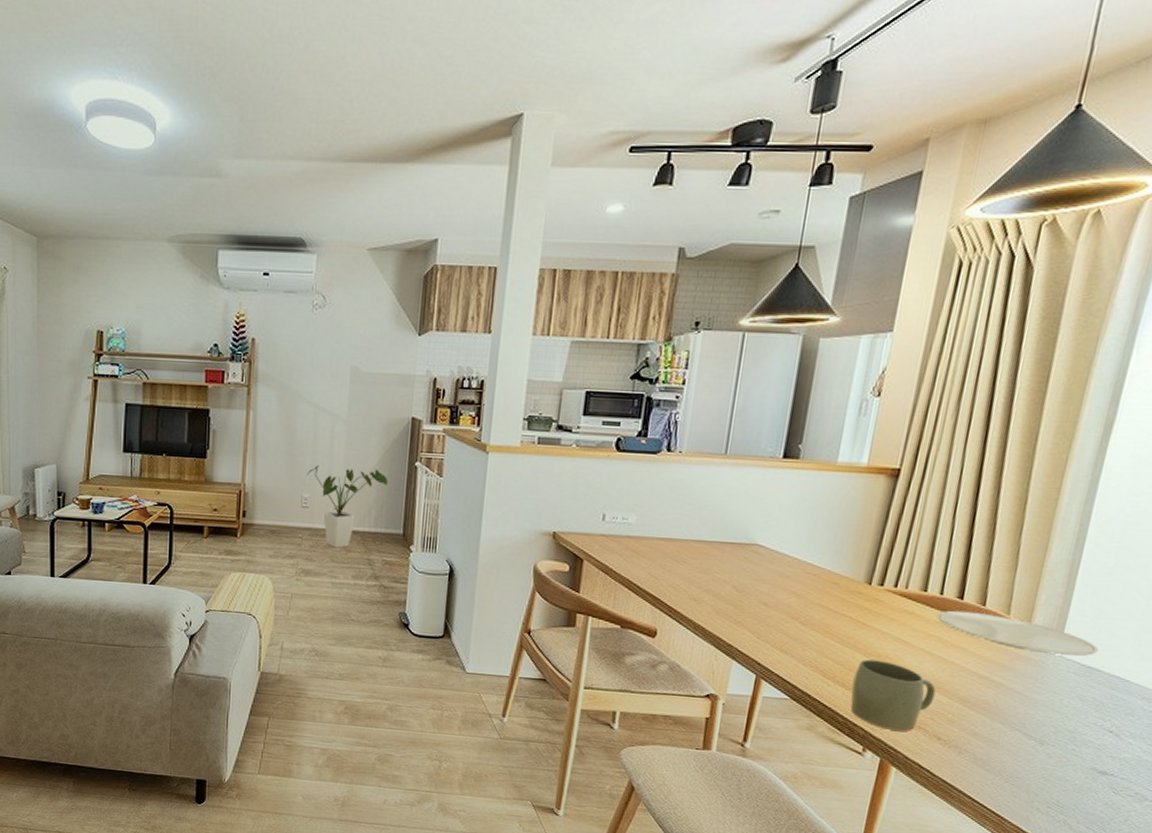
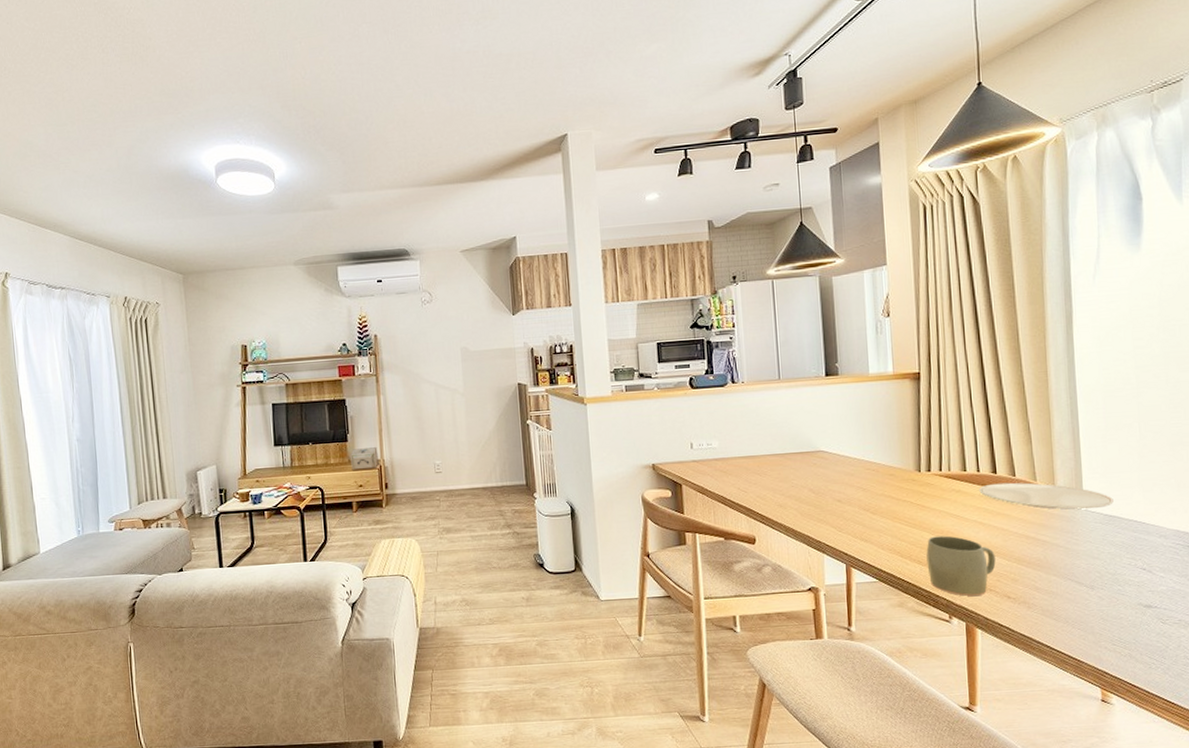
decorative box: none [207,467,239,494] -> present [350,446,379,472]
house plant: present [307,465,389,548] -> none [436,431,507,505]

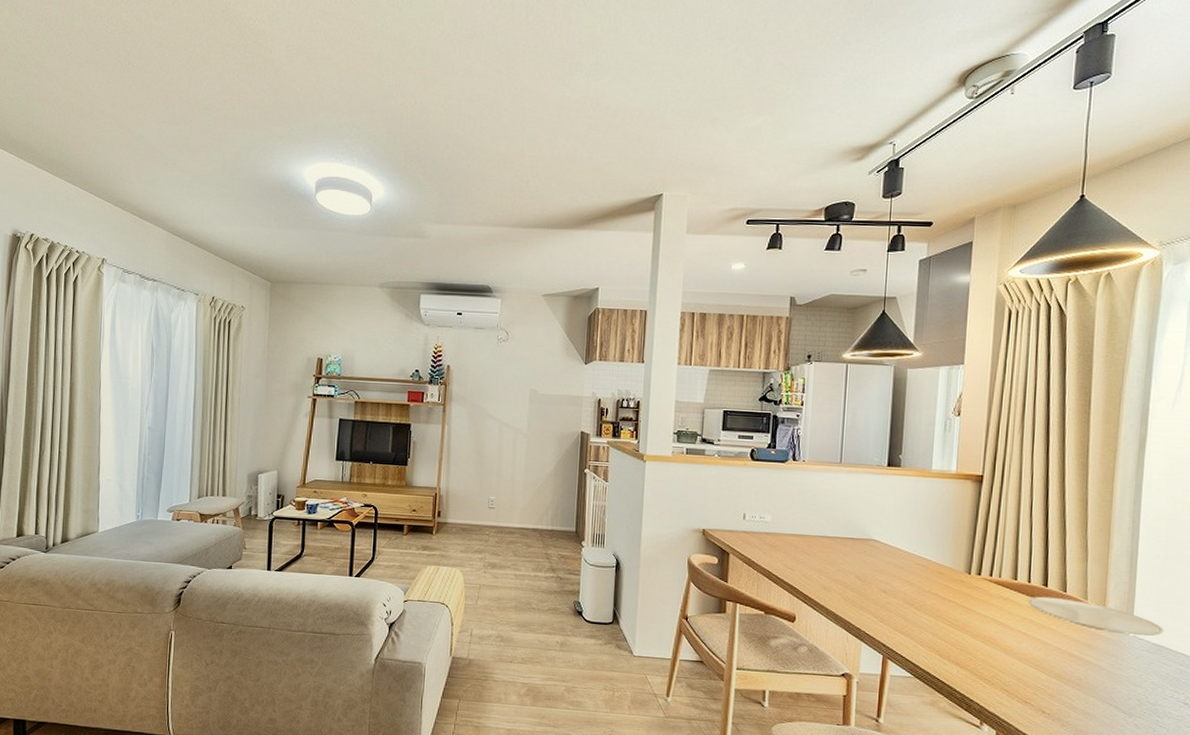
decorative box: present [350,446,379,472] -> none [407,473,435,497]
mug: present [926,535,996,597] -> none [964,640,1035,706]

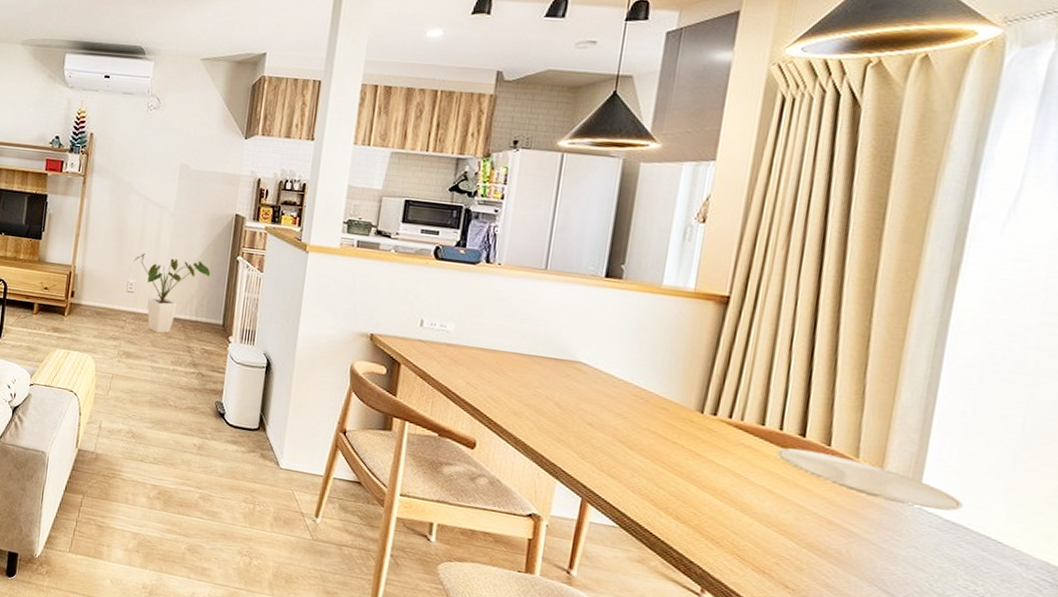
house plant: none [493,472,563,544] -> present [134,253,211,334]

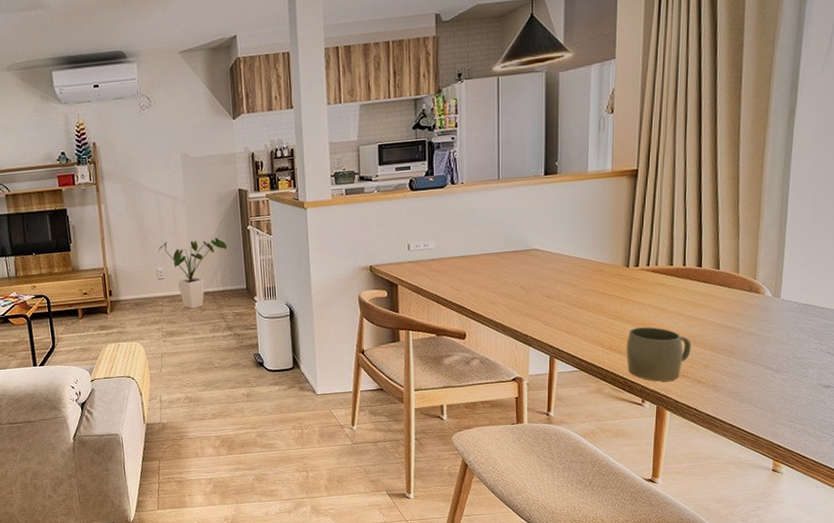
mug: none [685,492,780,576] -> present [626,327,691,382]
plate: present [776,447,963,511] -> none [683,275,810,300]

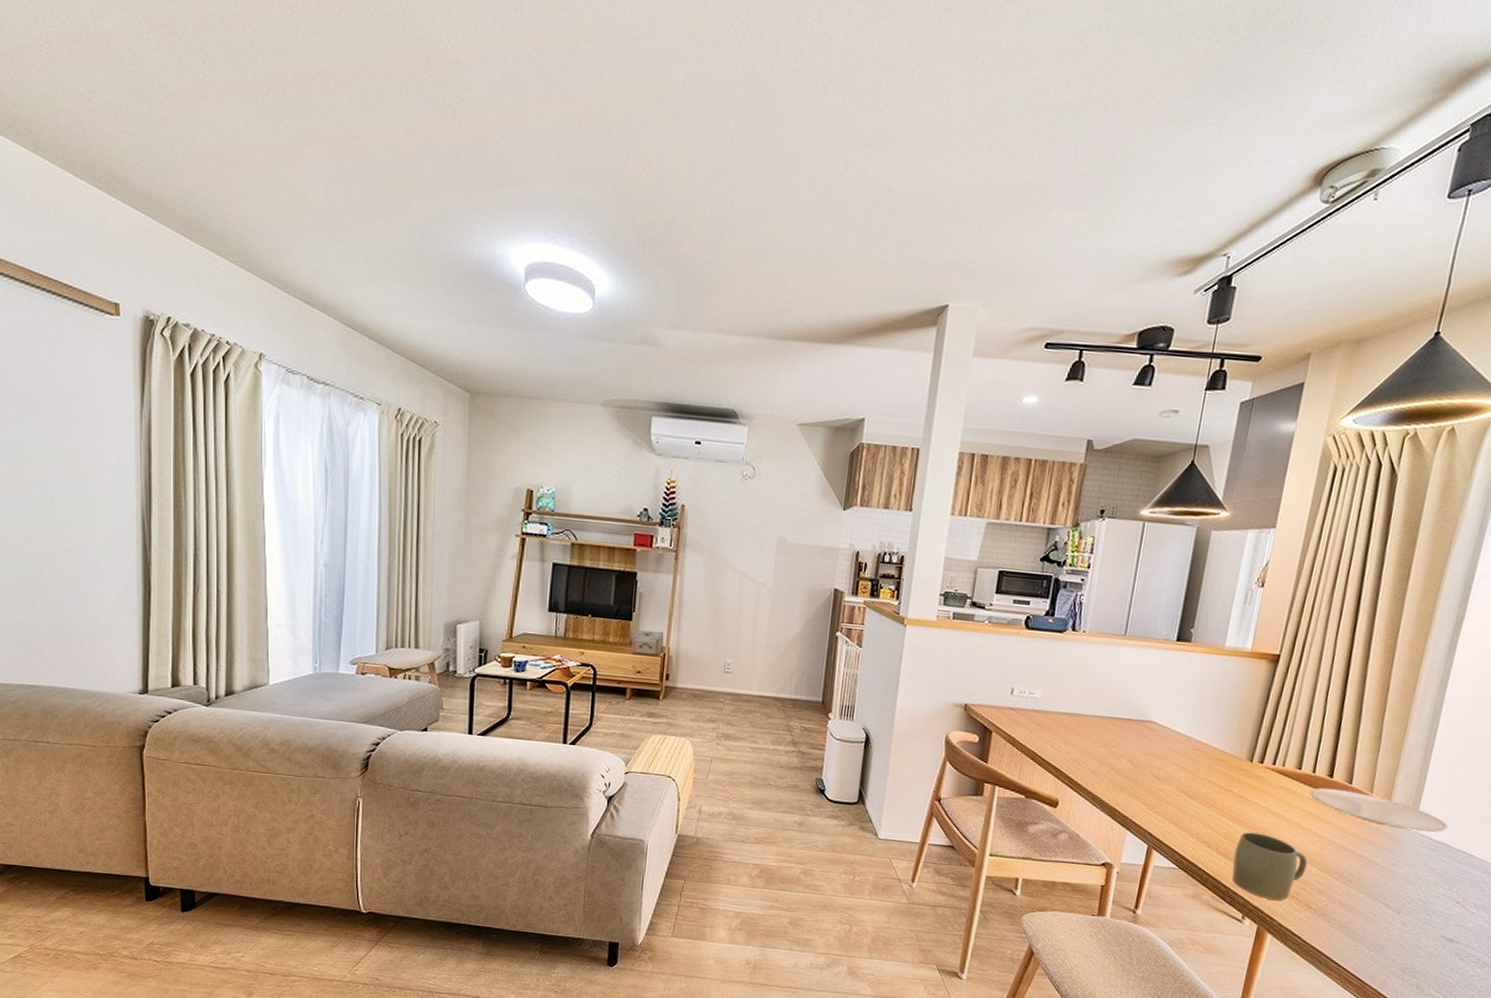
decorative box: none [74,255,102,280] -> present [631,630,664,657]
house plant: present [158,237,228,309] -> none [731,632,810,714]
plate: none [683,275,810,300] -> present [1309,787,1448,833]

